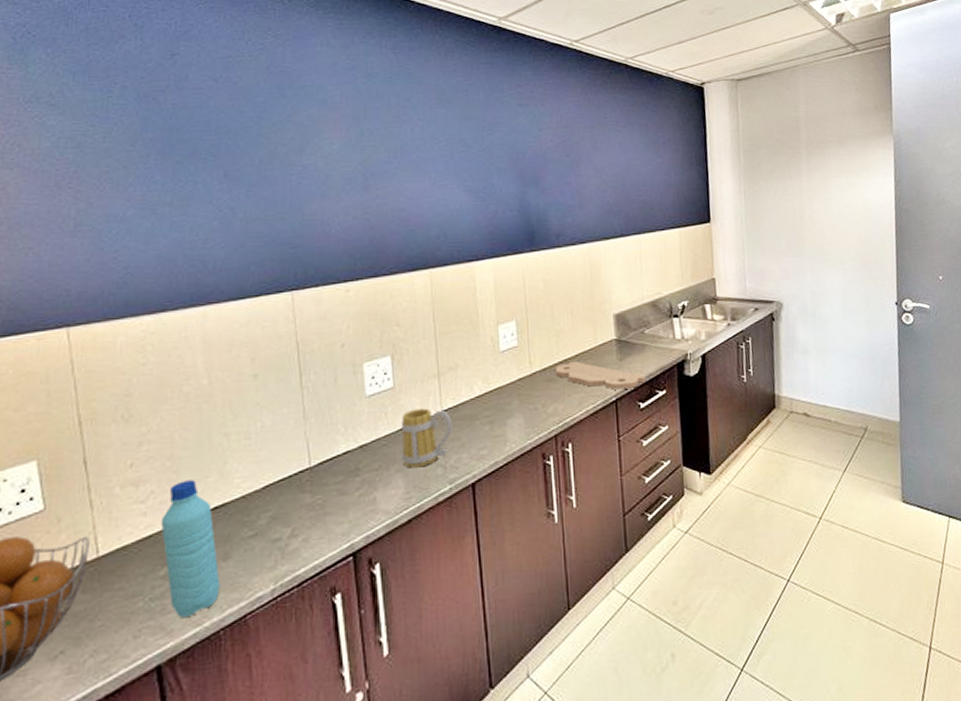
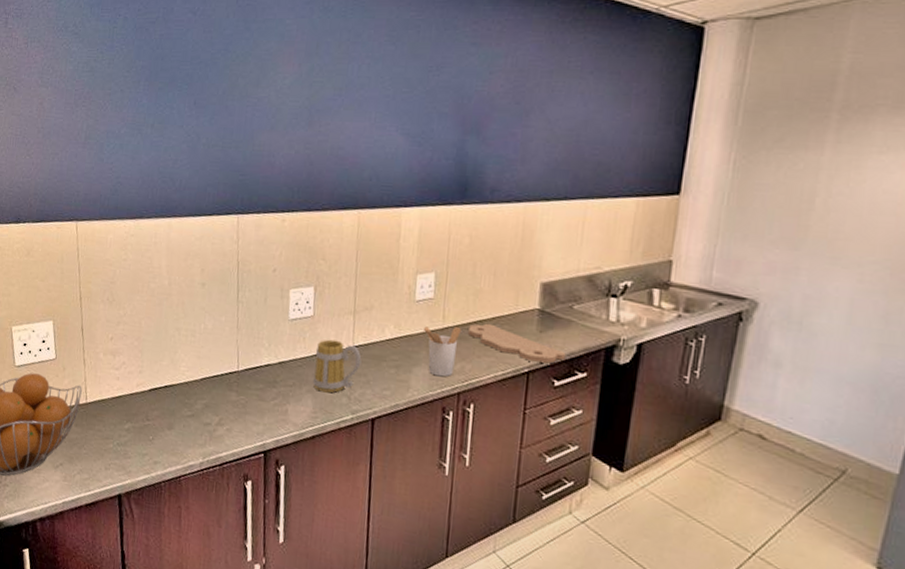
water bottle: present [160,480,220,617] -> none [128,359,165,465]
utensil holder: none [513,370,549,424] -> present [424,326,461,377]

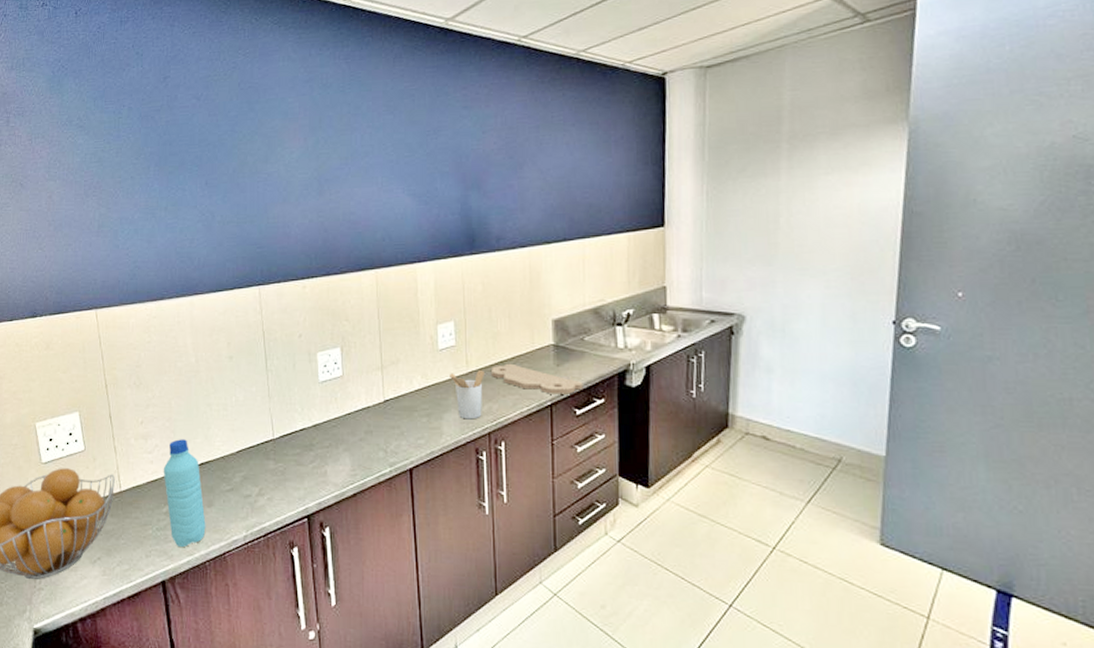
water bottle: none [128,359,165,465] -> present [163,439,206,547]
mug: present [312,339,362,393] -> none [348,396,394,449]

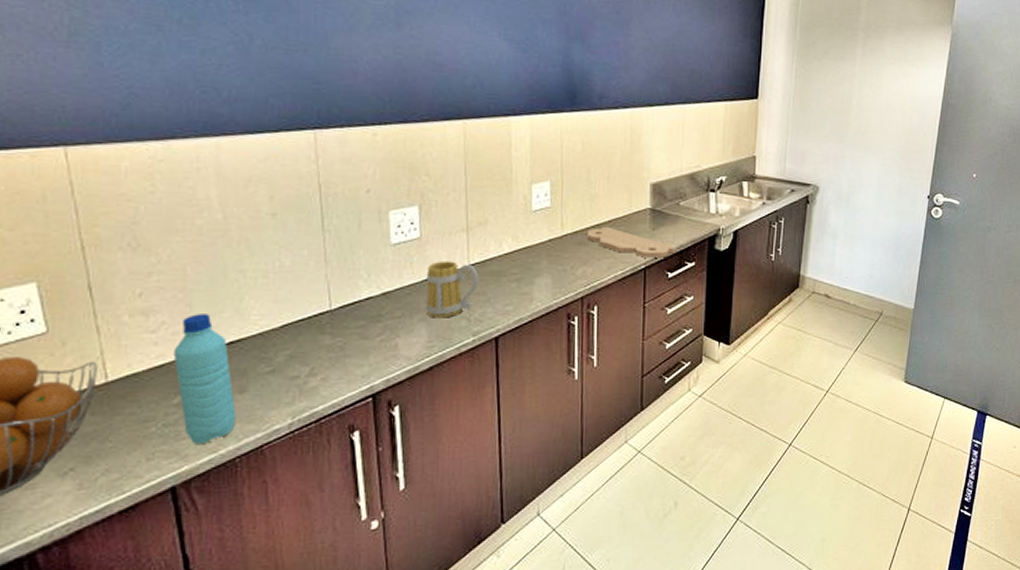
mug: none [348,396,394,449] -> present [425,261,479,318]
utensil holder: present [450,370,484,420] -> none [543,233,580,284]

